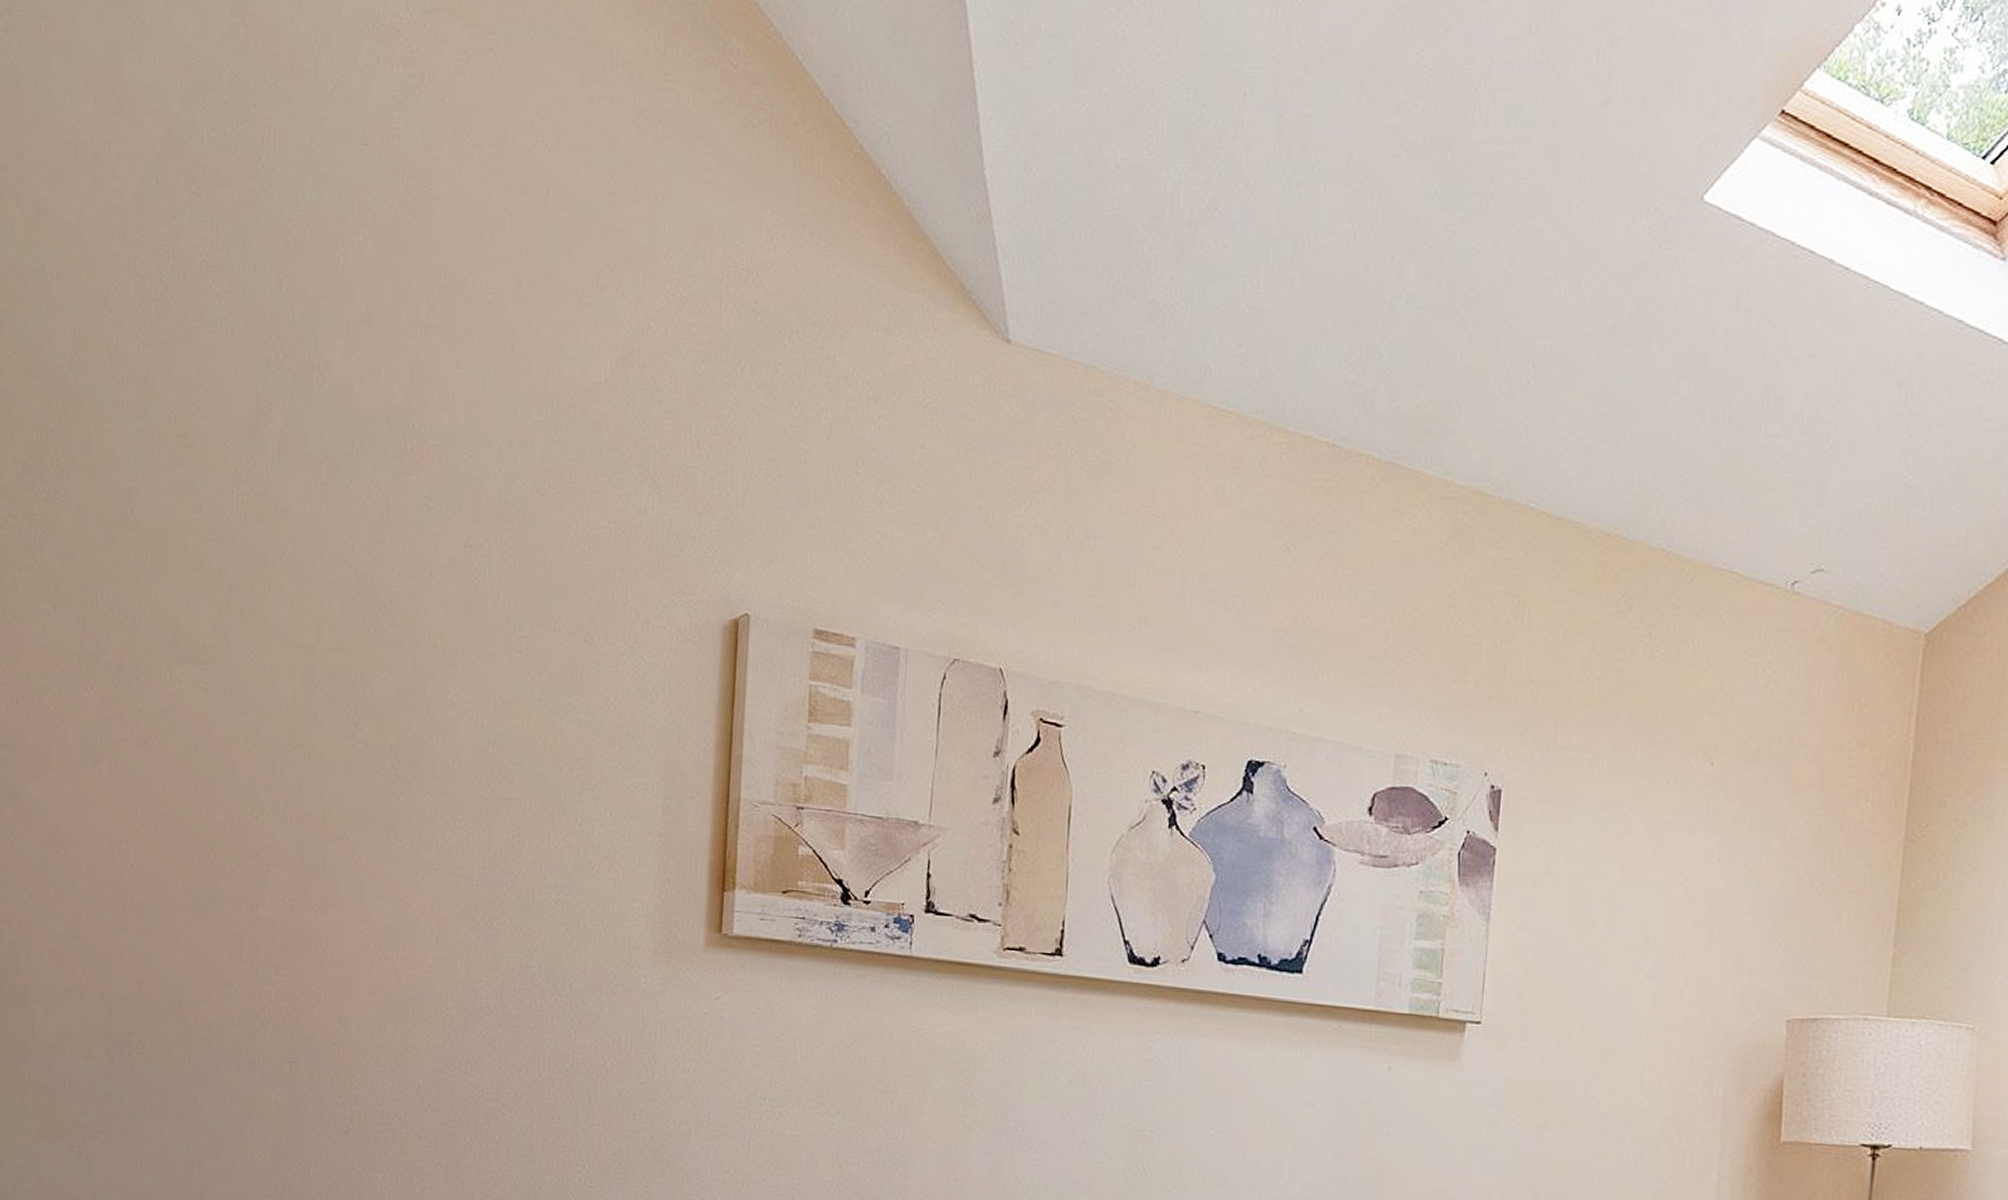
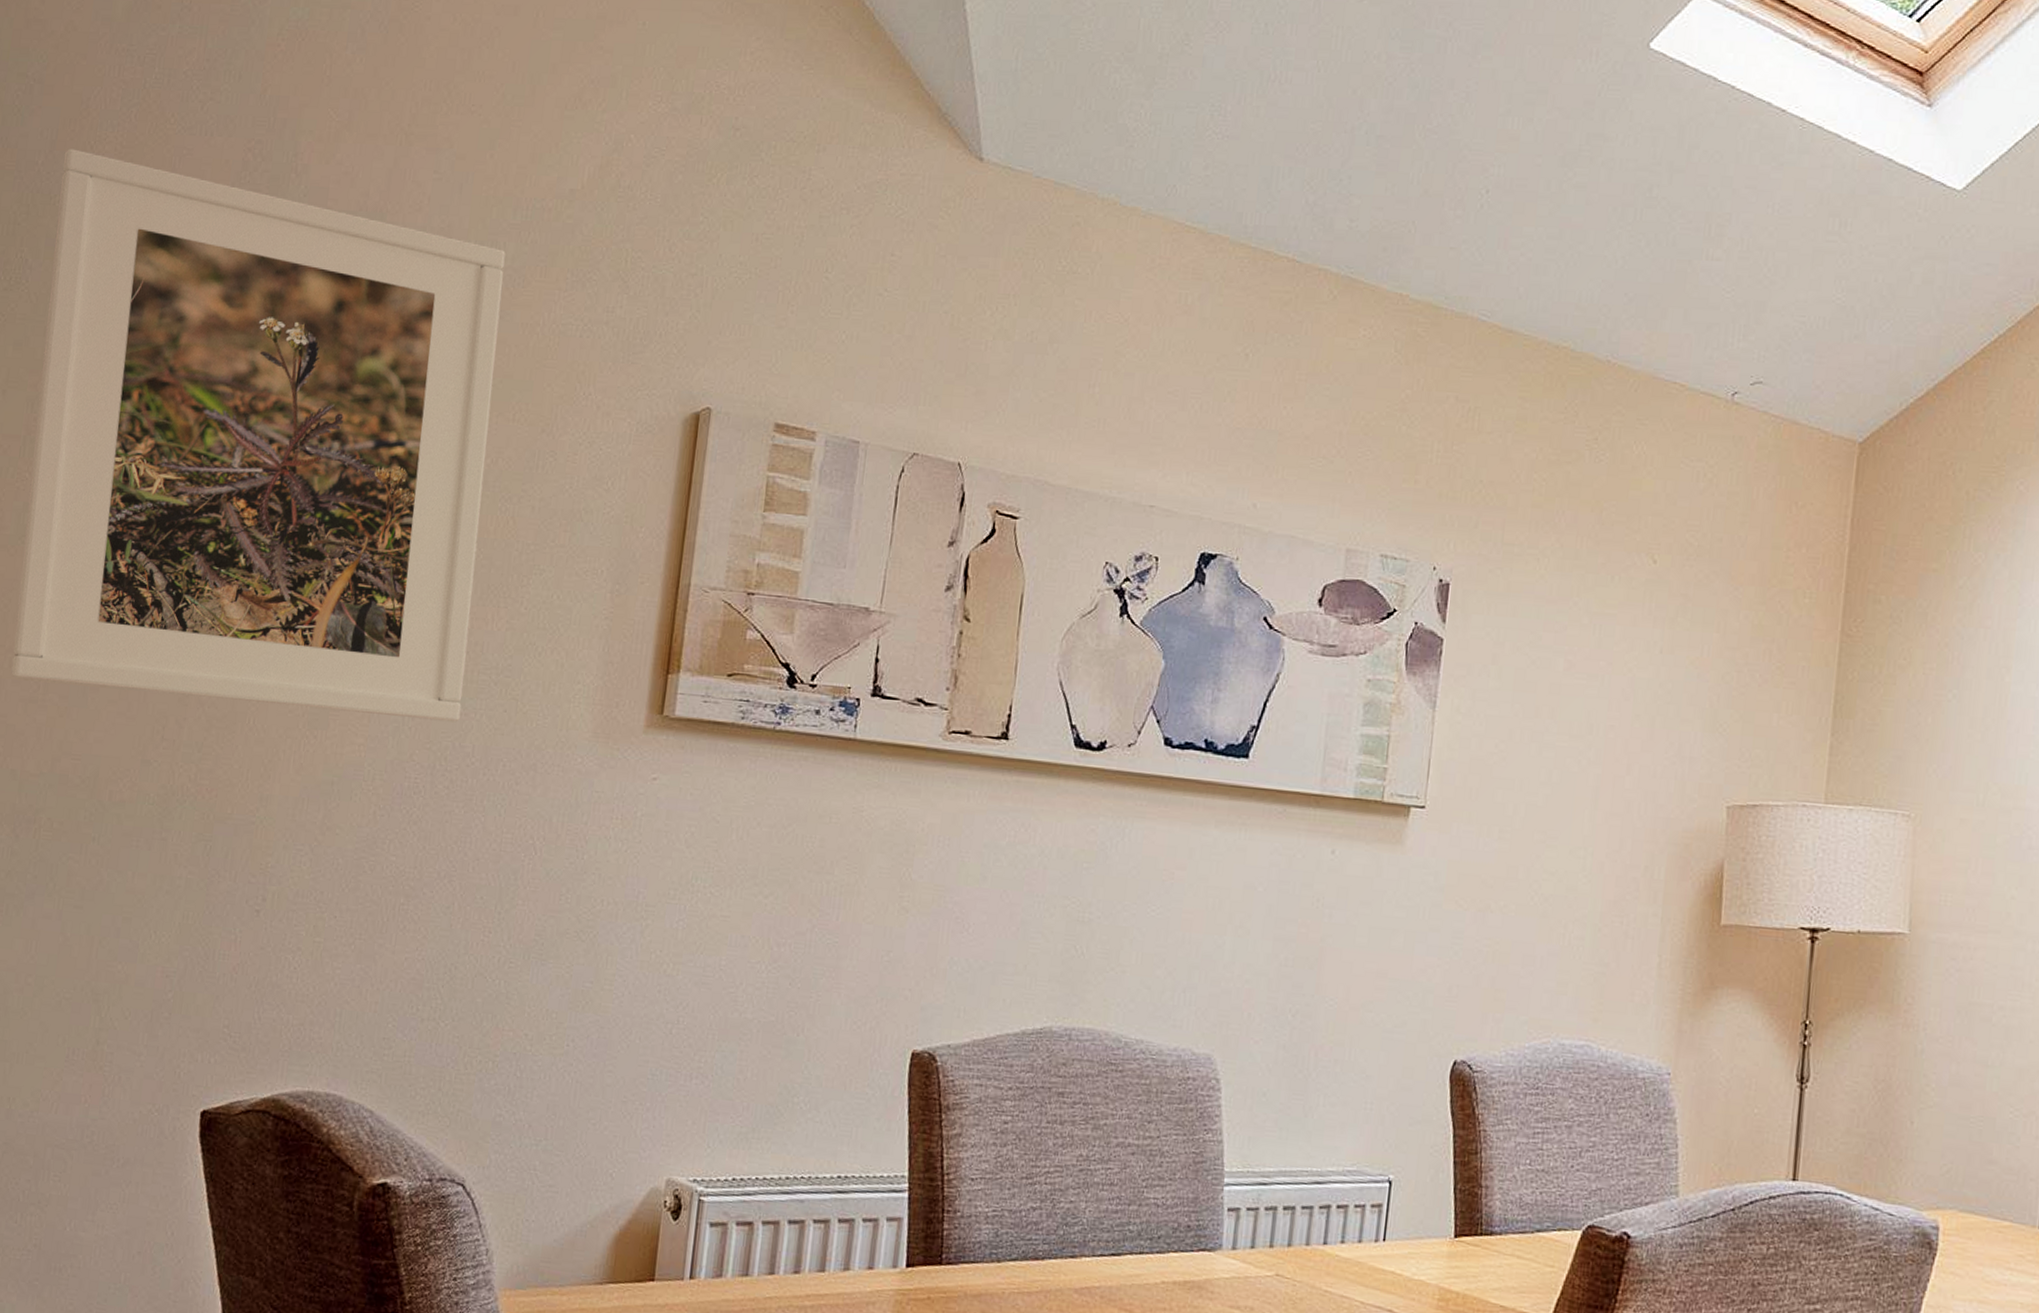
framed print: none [88,349,534,942] -> present [11,148,506,723]

